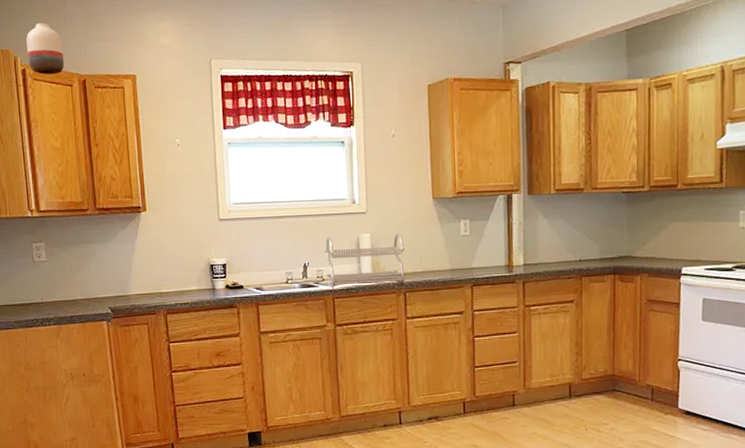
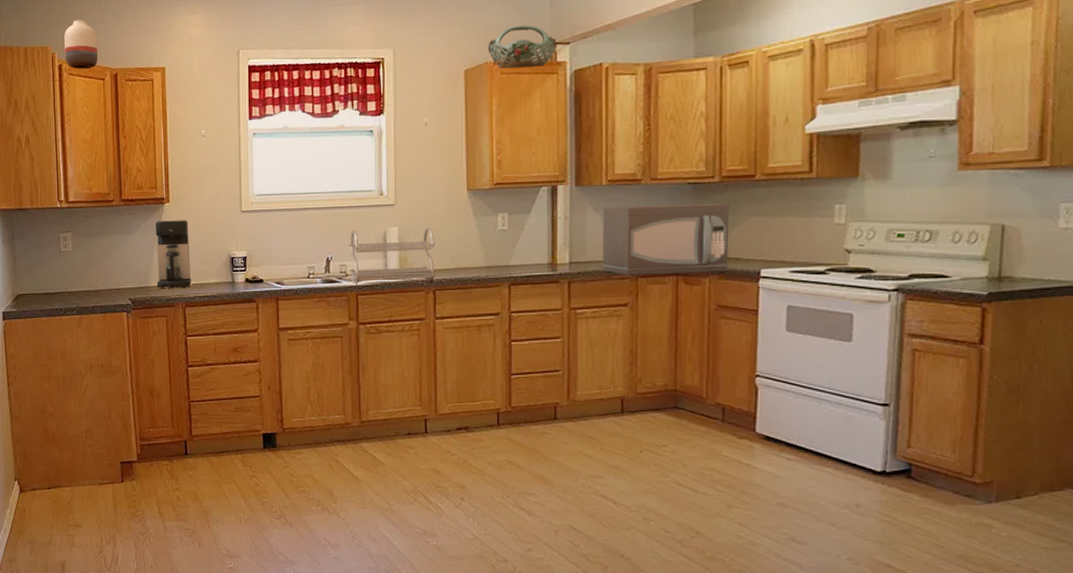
coffee maker: none [133,228,172,297] -> present [155,220,192,289]
decorative basket: none [448,44,510,85] -> present [488,25,557,69]
microwave: none [551,210,657,275] -> present [602,203,729,275]

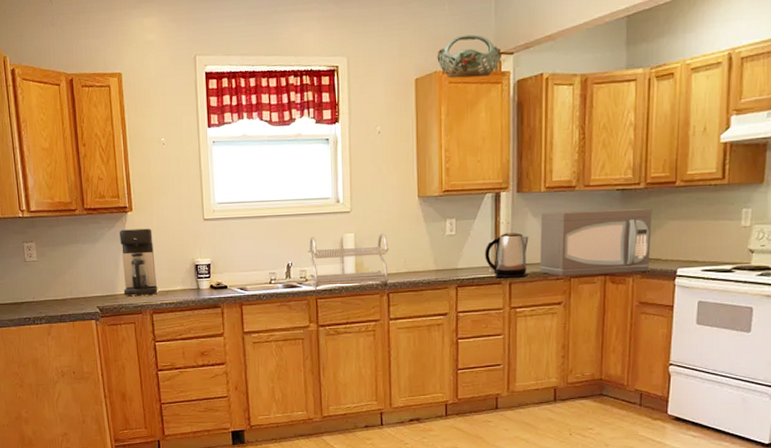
vase: present [63,19,98,70] -> none [14,21,52,75]
kettle: none [540,228,590,278] -> present [485,232,529,279]

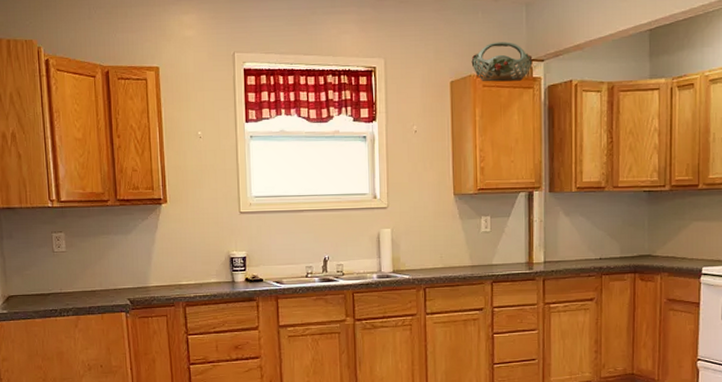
coffee maker: present [119,228,158,297] -> none [153,220,192,289]
dish rack: present [308,233,389,289] -> none [345,229,425,283]
kettle: present [485,232,529,279] -> none [519,230,561,276]
microwave: present [539,208,652,276] -> none [571,209,677,273]

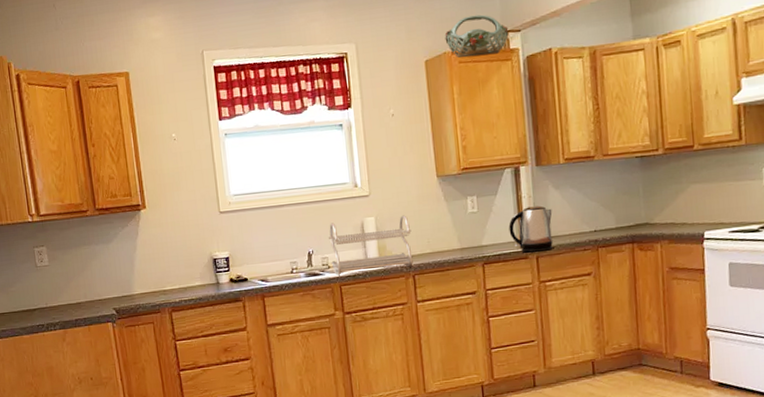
dish rack: none [345,229,425,283] -> present [329,215,413,276]
kettle: none [519,230,561,276] -> present [508,205,553,254]

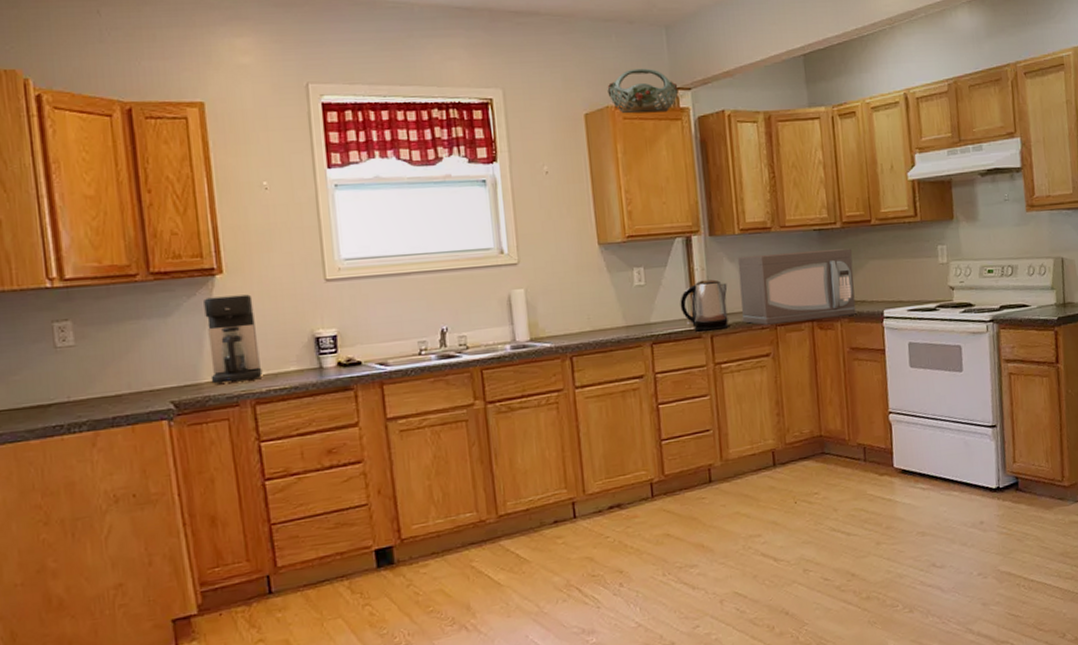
coffee maker: none [133,225,176,296] -> present [204,294,263,385]
dish rack: present [329,215,413,276] -> none [467,287,571,358]
microwave: none [562,173,677,247] -> present [737,248,856,325]

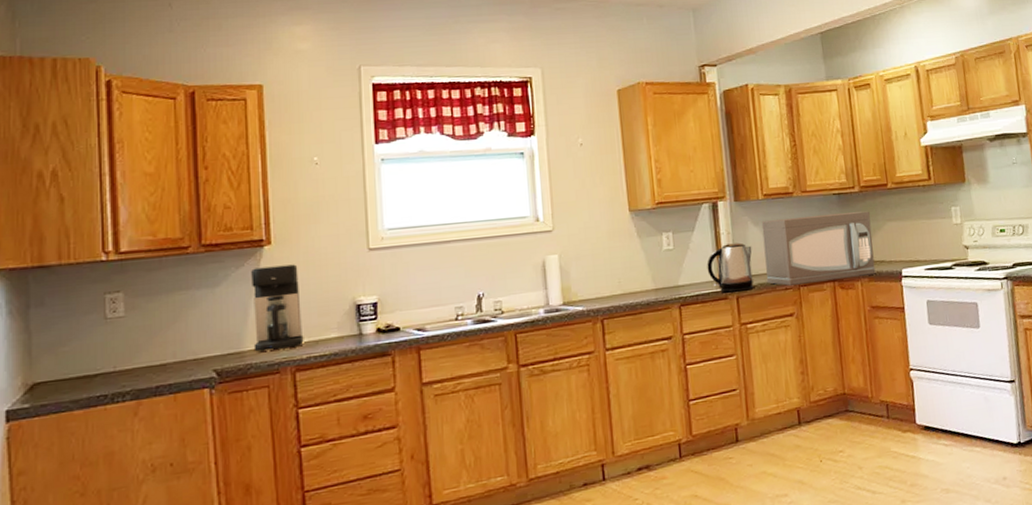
decorative basket: present [607,68,679,114] -> none [638,47,705,90]

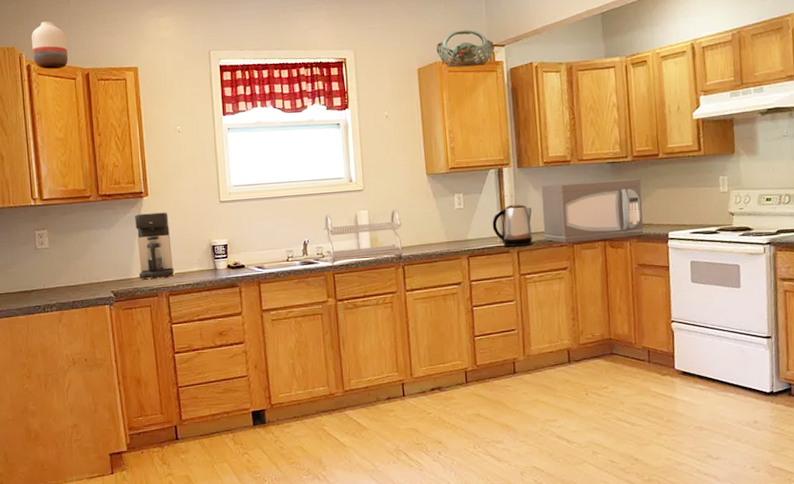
vase: none [114,27,167,87] -> present [31,21,69,70]
dish rack: none [503,252,602,322] -> present [324,209,403,265]
decorative basket: none [638,47,705,90] -> present [436,29,494,68]

